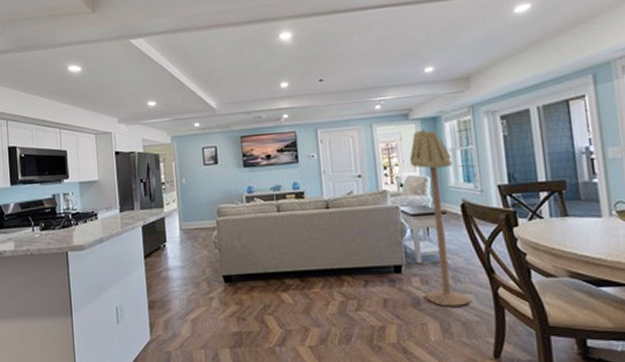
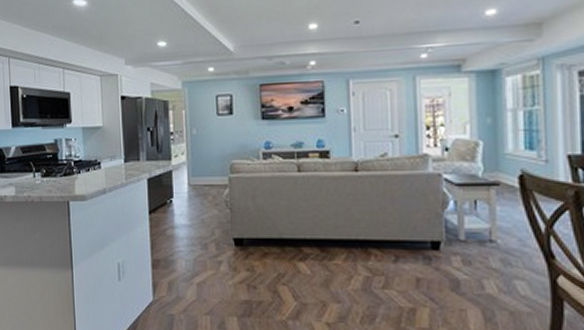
floor lamp: present [409,128,472,307] -> none [458,82,524,294]

